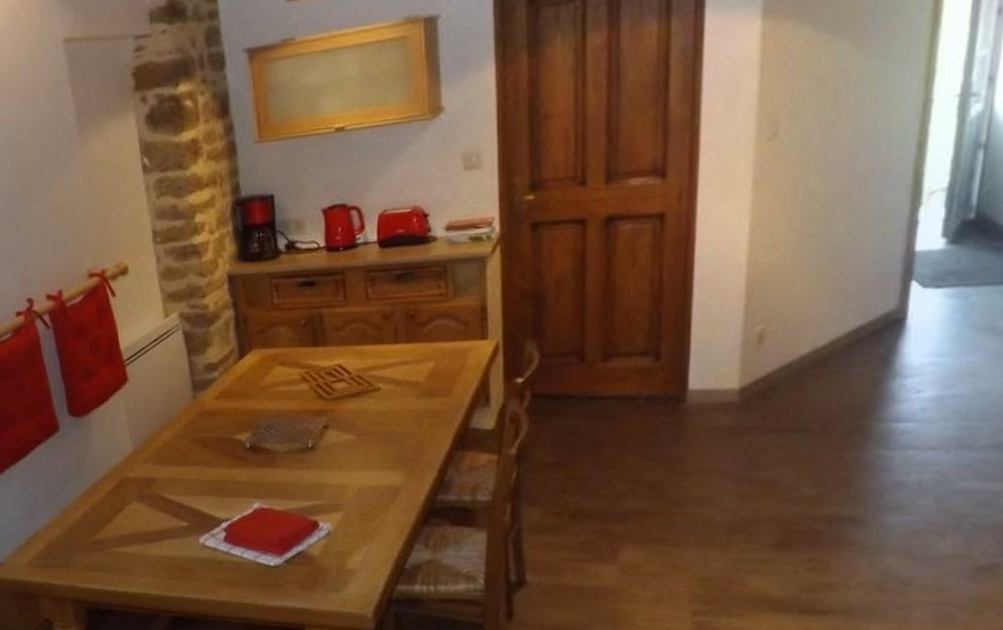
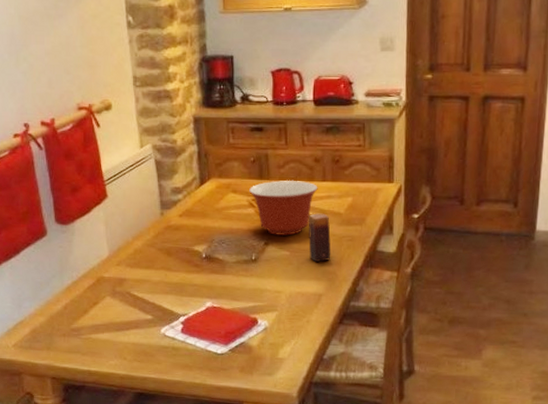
mixing bowl: none [299,345,389,415] -> present [248,180,318,236]
candle: none [377,384,409,446] -> present [308,213,331,262]

